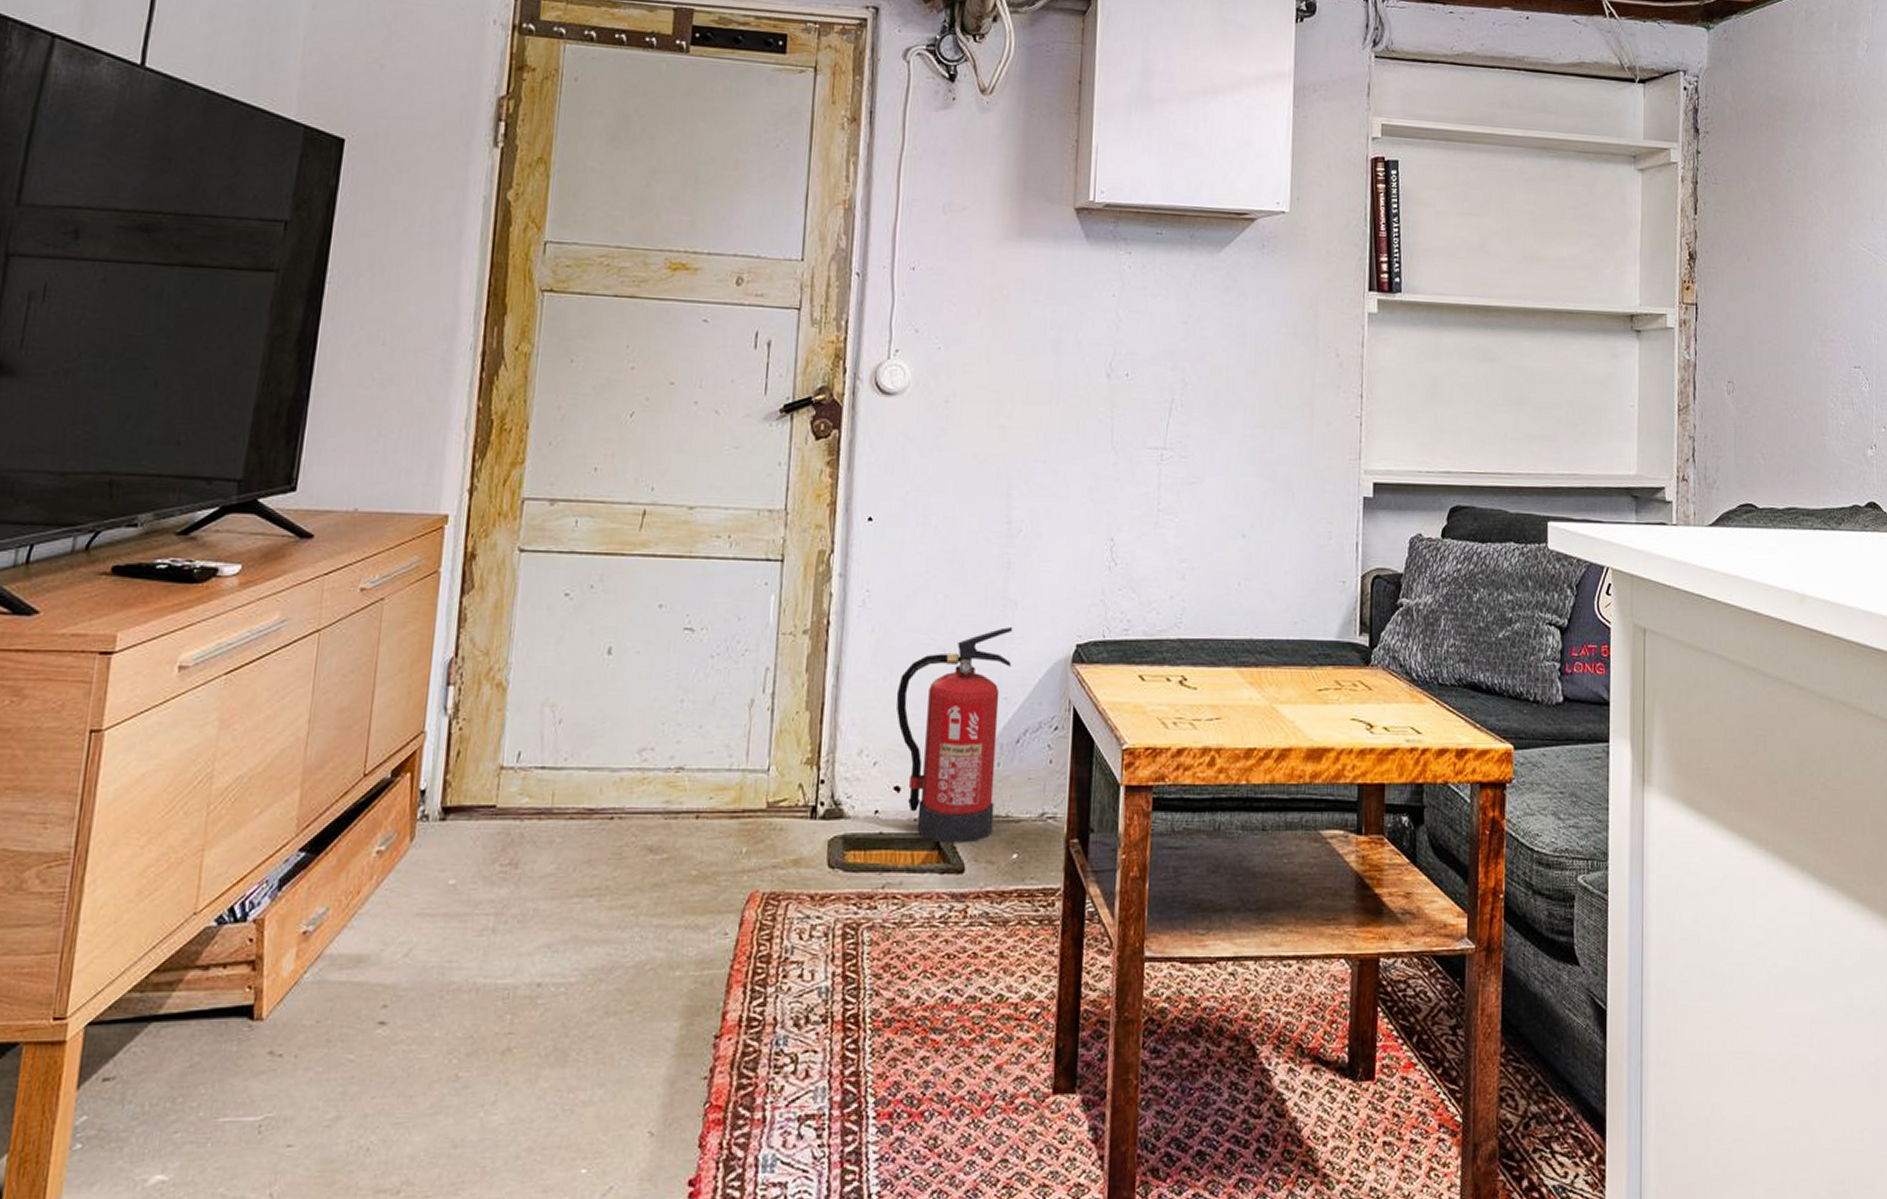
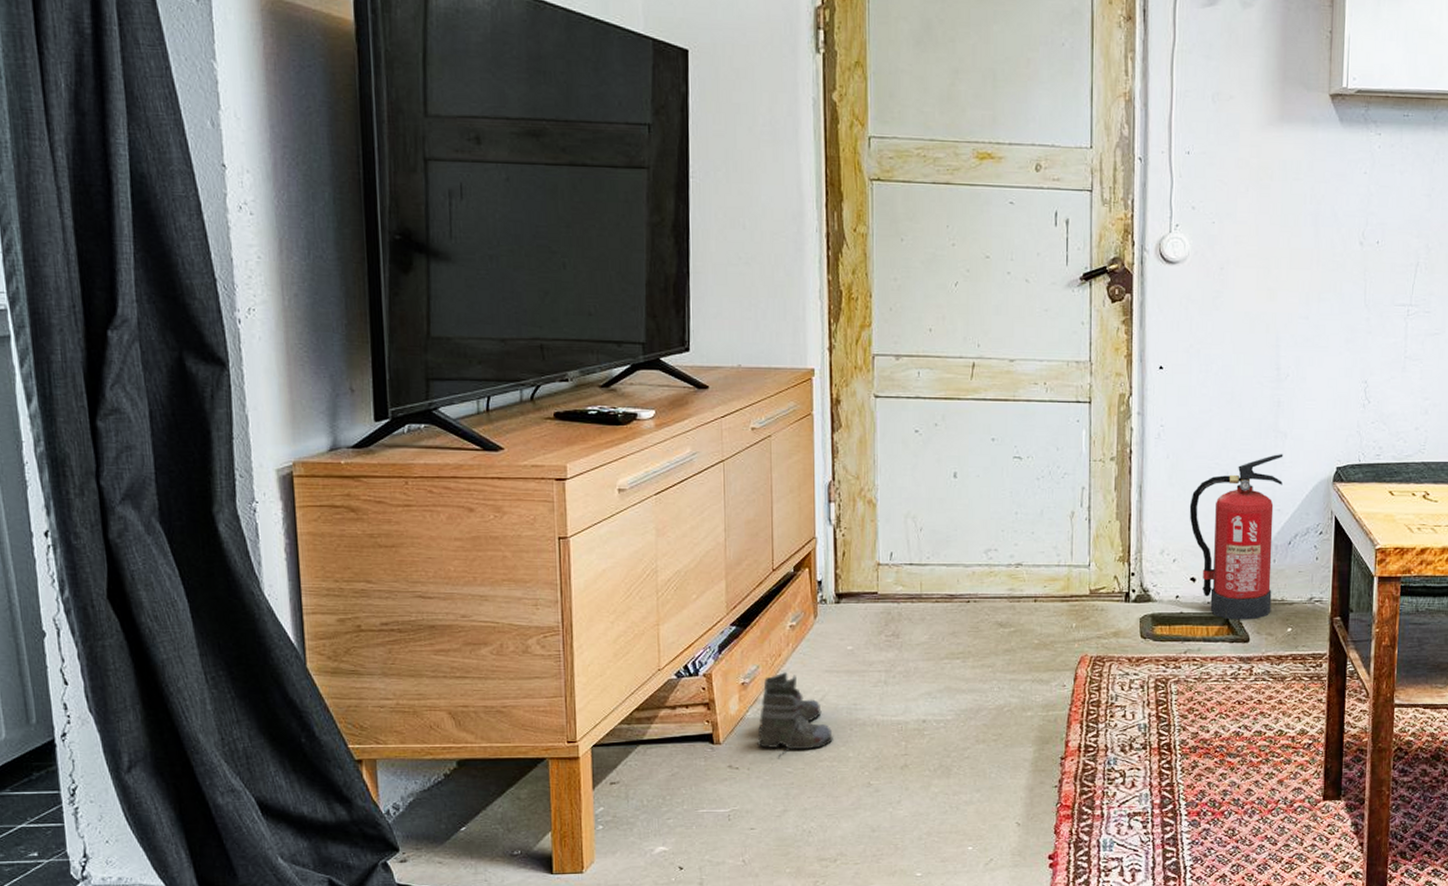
boots: none [312,916,417,1041] -> present [757,672,833,759]

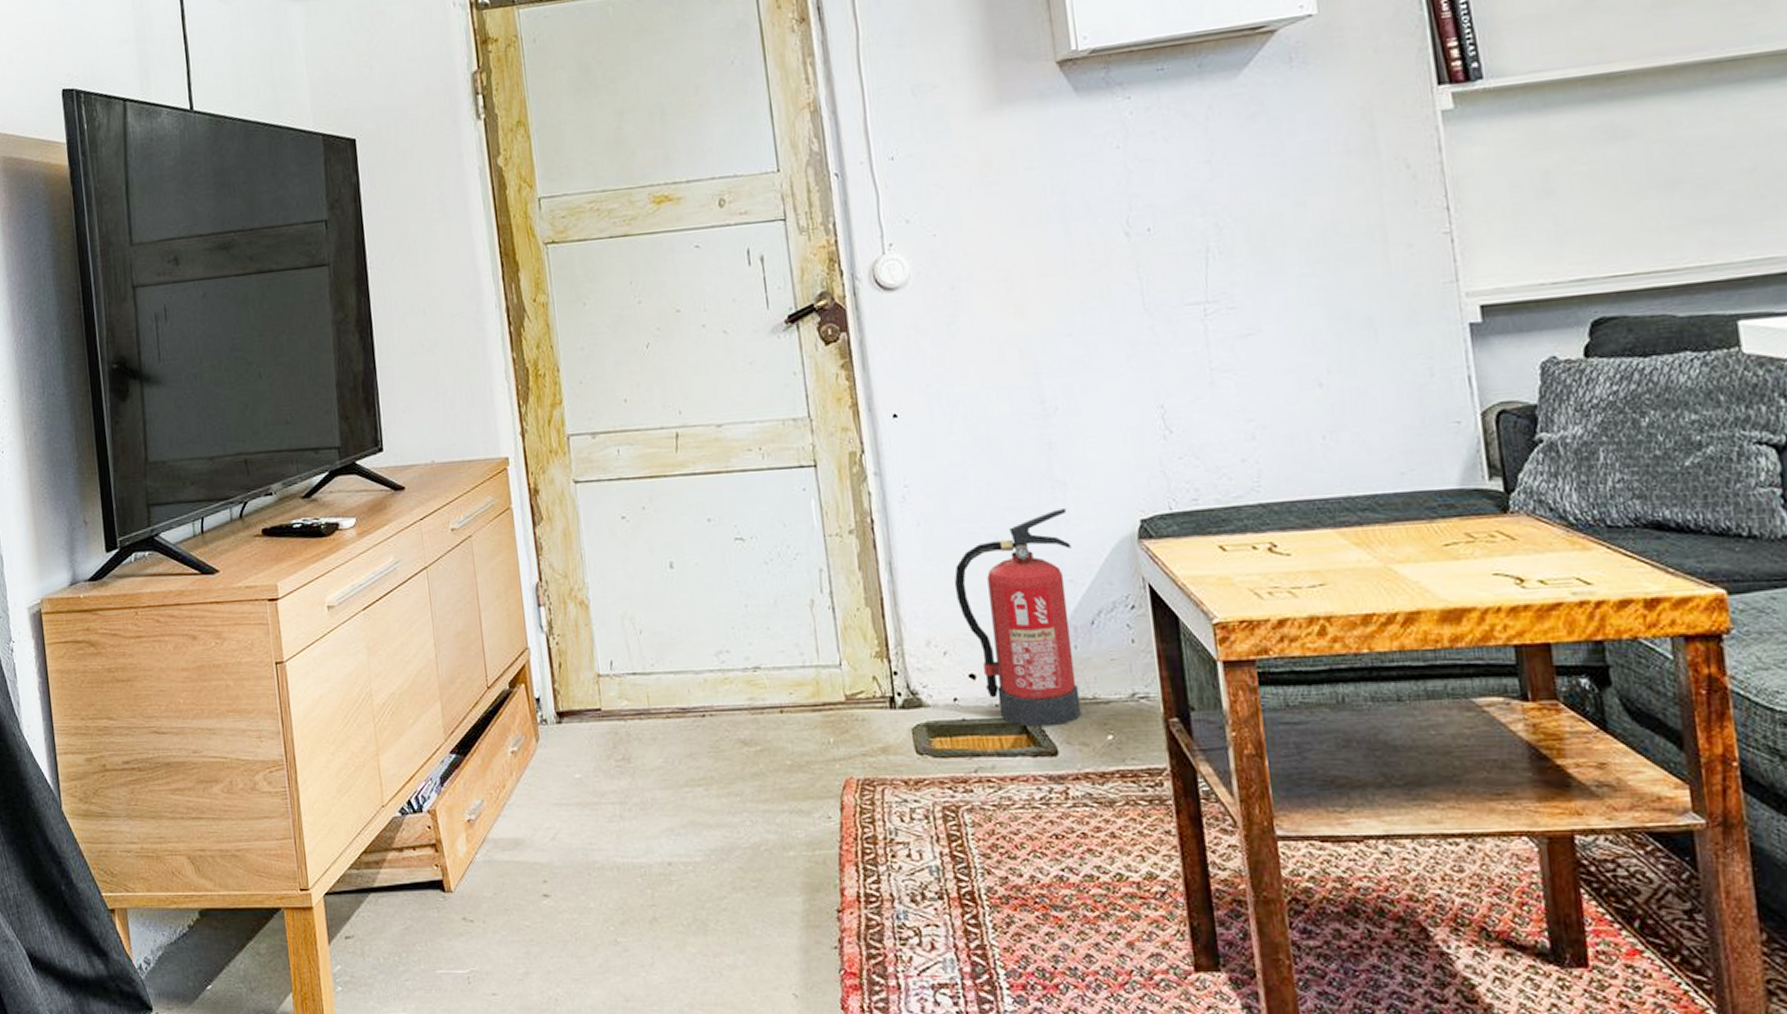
boots: present [757,672,833,759] -> none [489,806,571,910]

